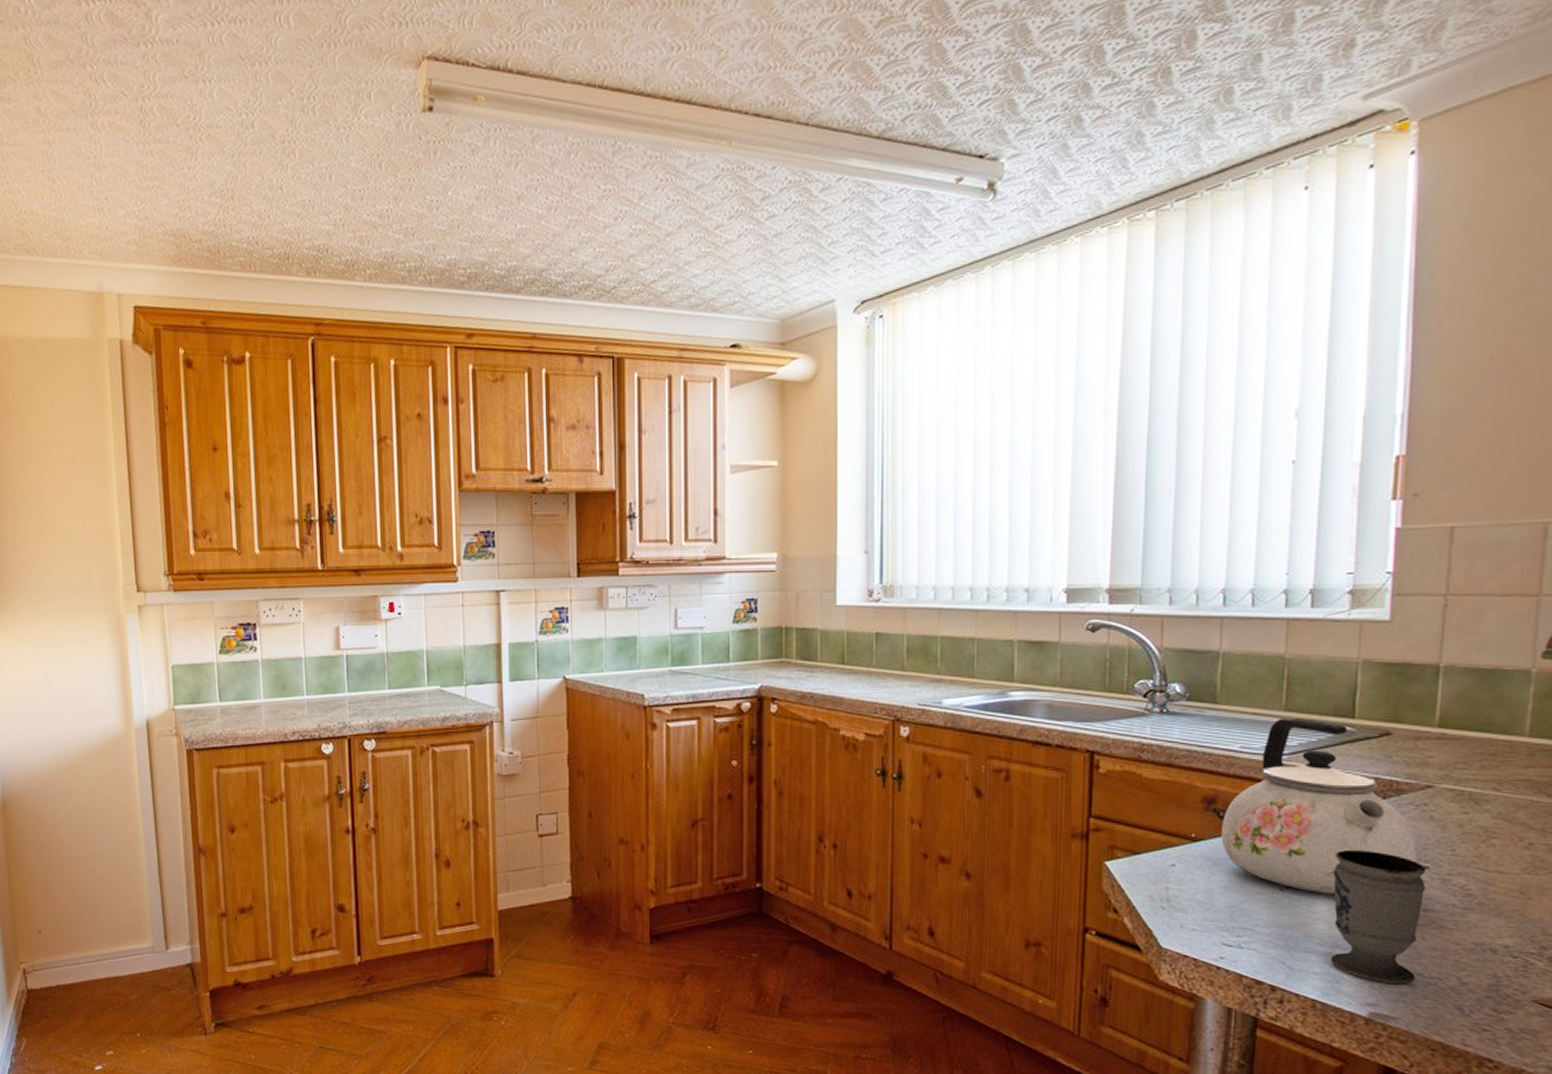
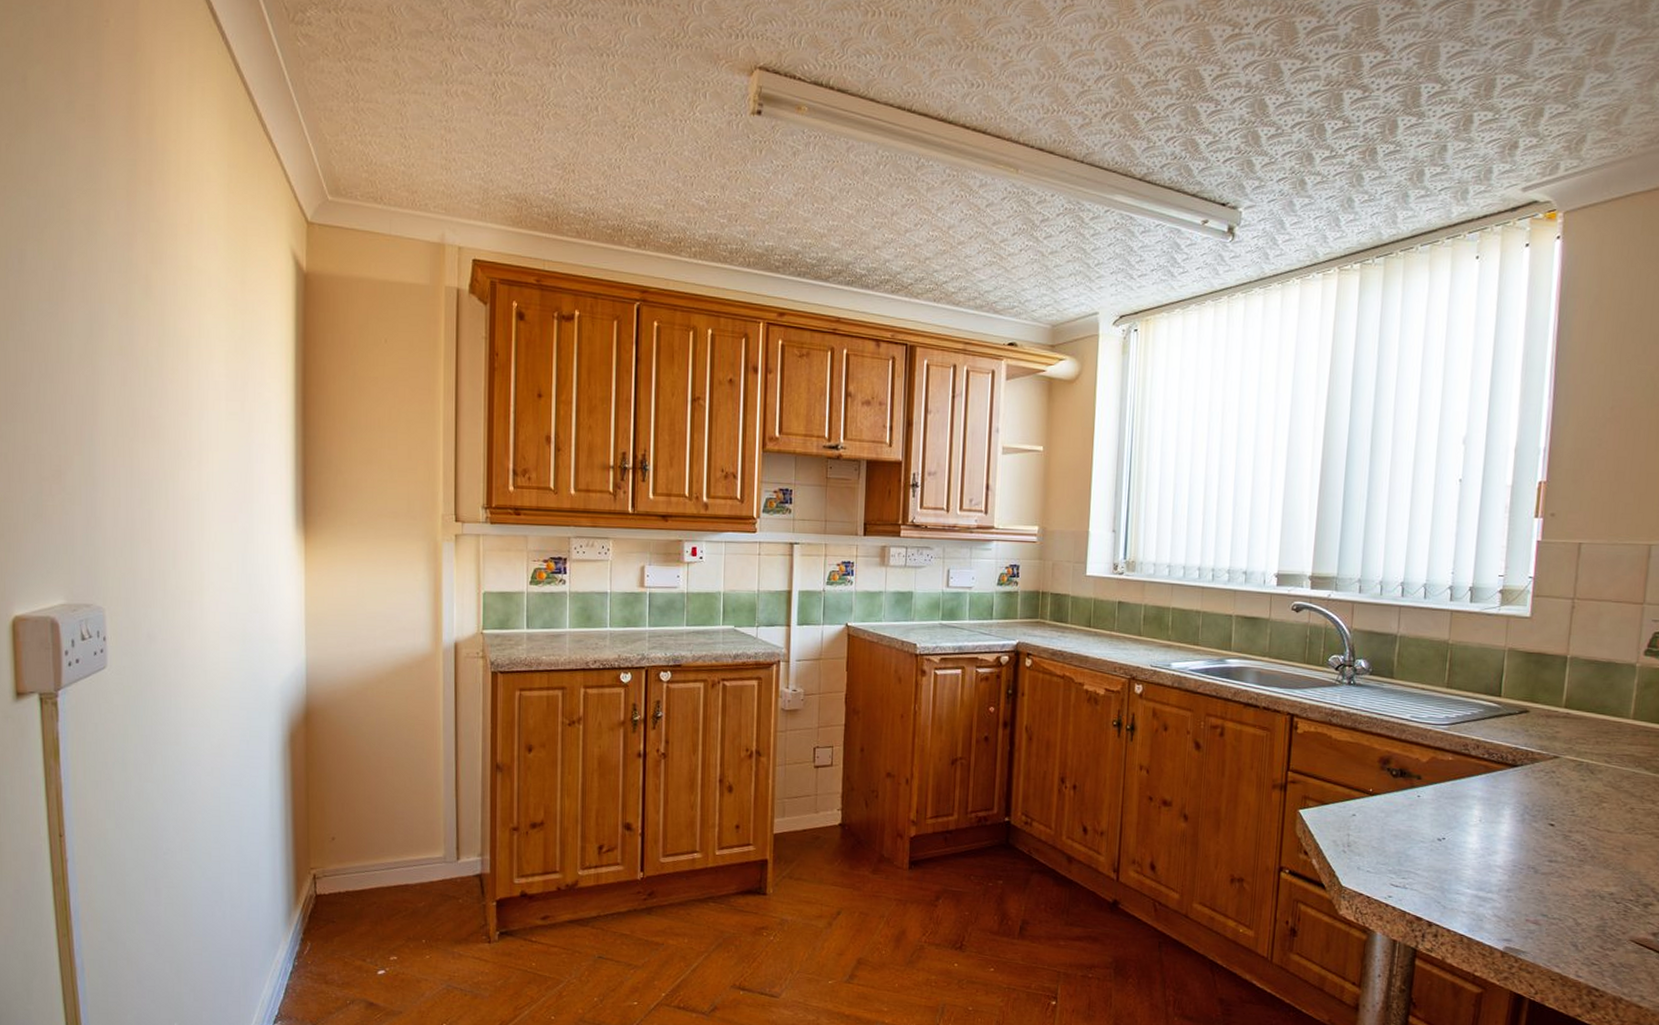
kettle: present [1221,718,1417,894] -> none [1393,694,1545,845]
cup: present [1330,850,1427,985] -> none [1475,808,1552,924]

